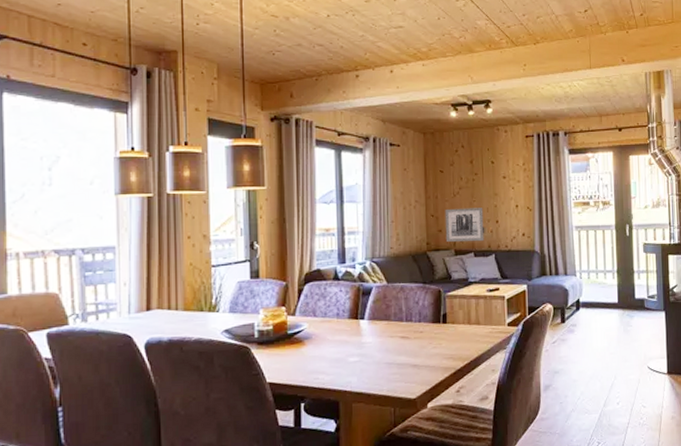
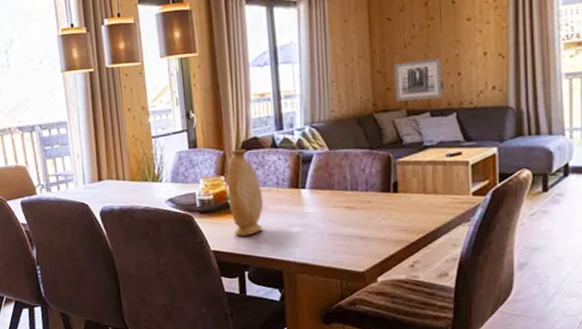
vase: none [287,281,323,367] -> present [226,149,264,236]

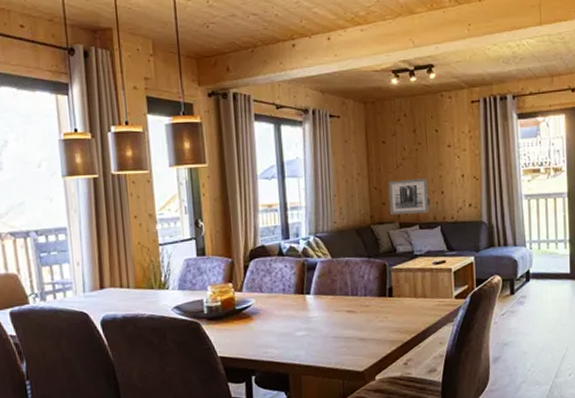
vase: present [226,149,264,236] -> none [234,257,271,342]

